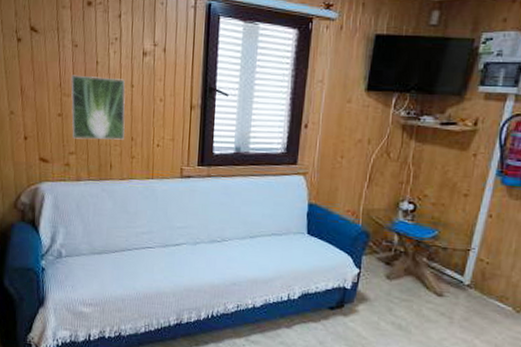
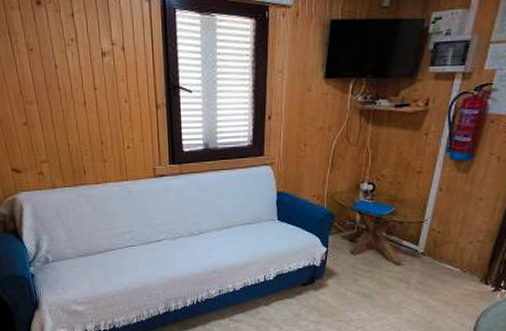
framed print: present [71,75,126,141] -> none [31,81,95,147]

